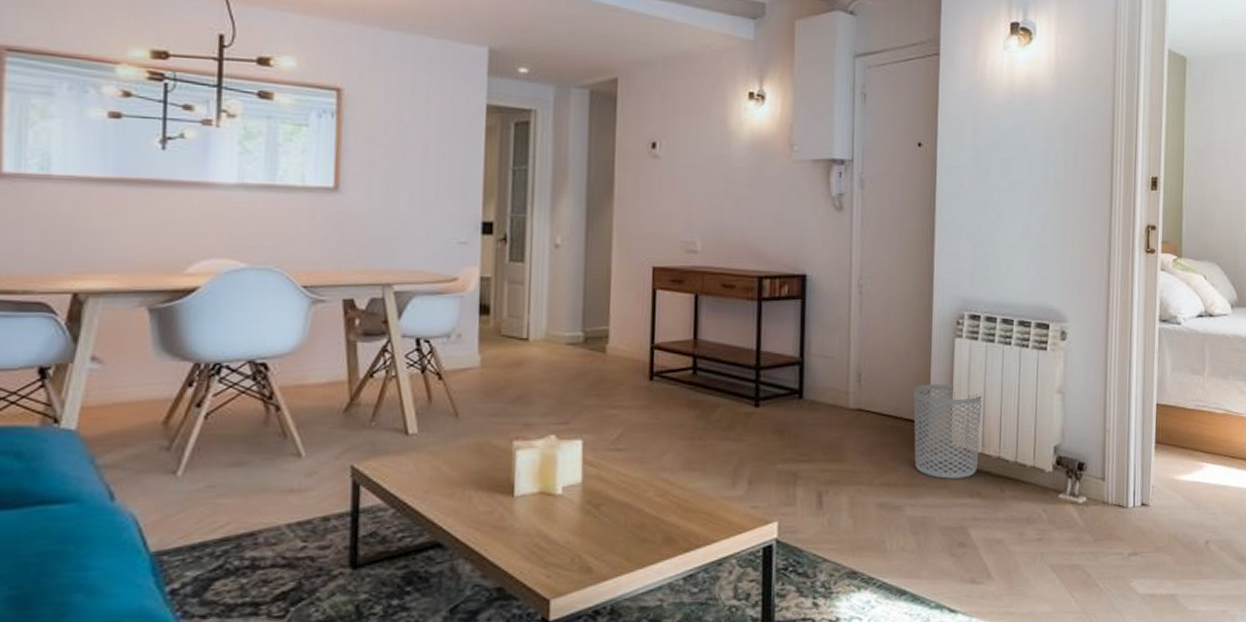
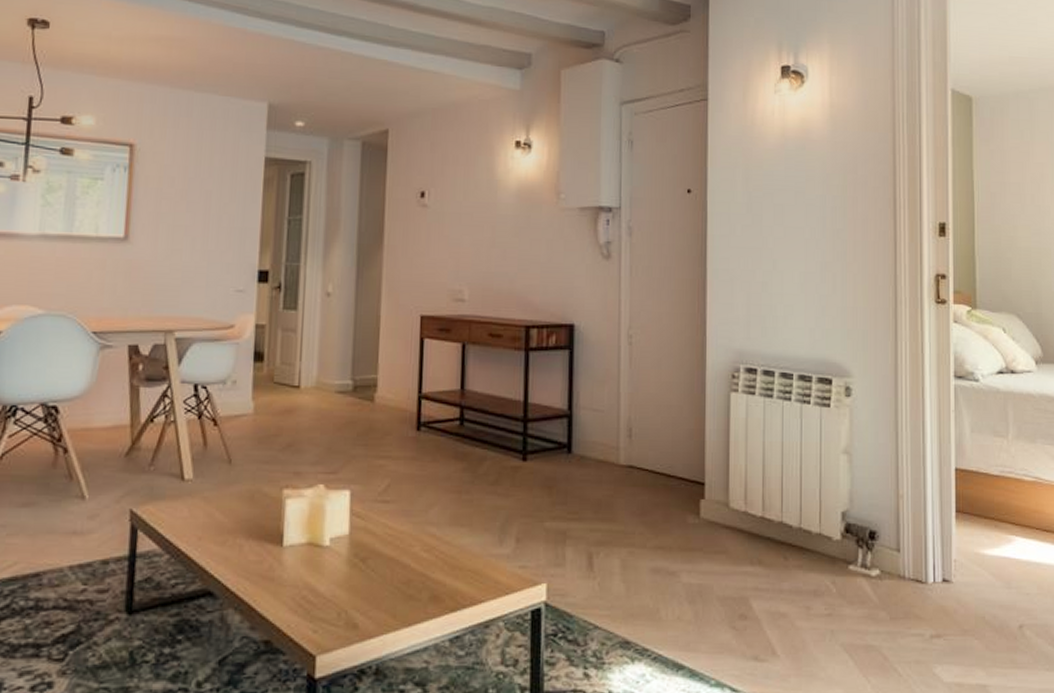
waste bin: present [913,383,982,479] -> none [688,440,761,544]

